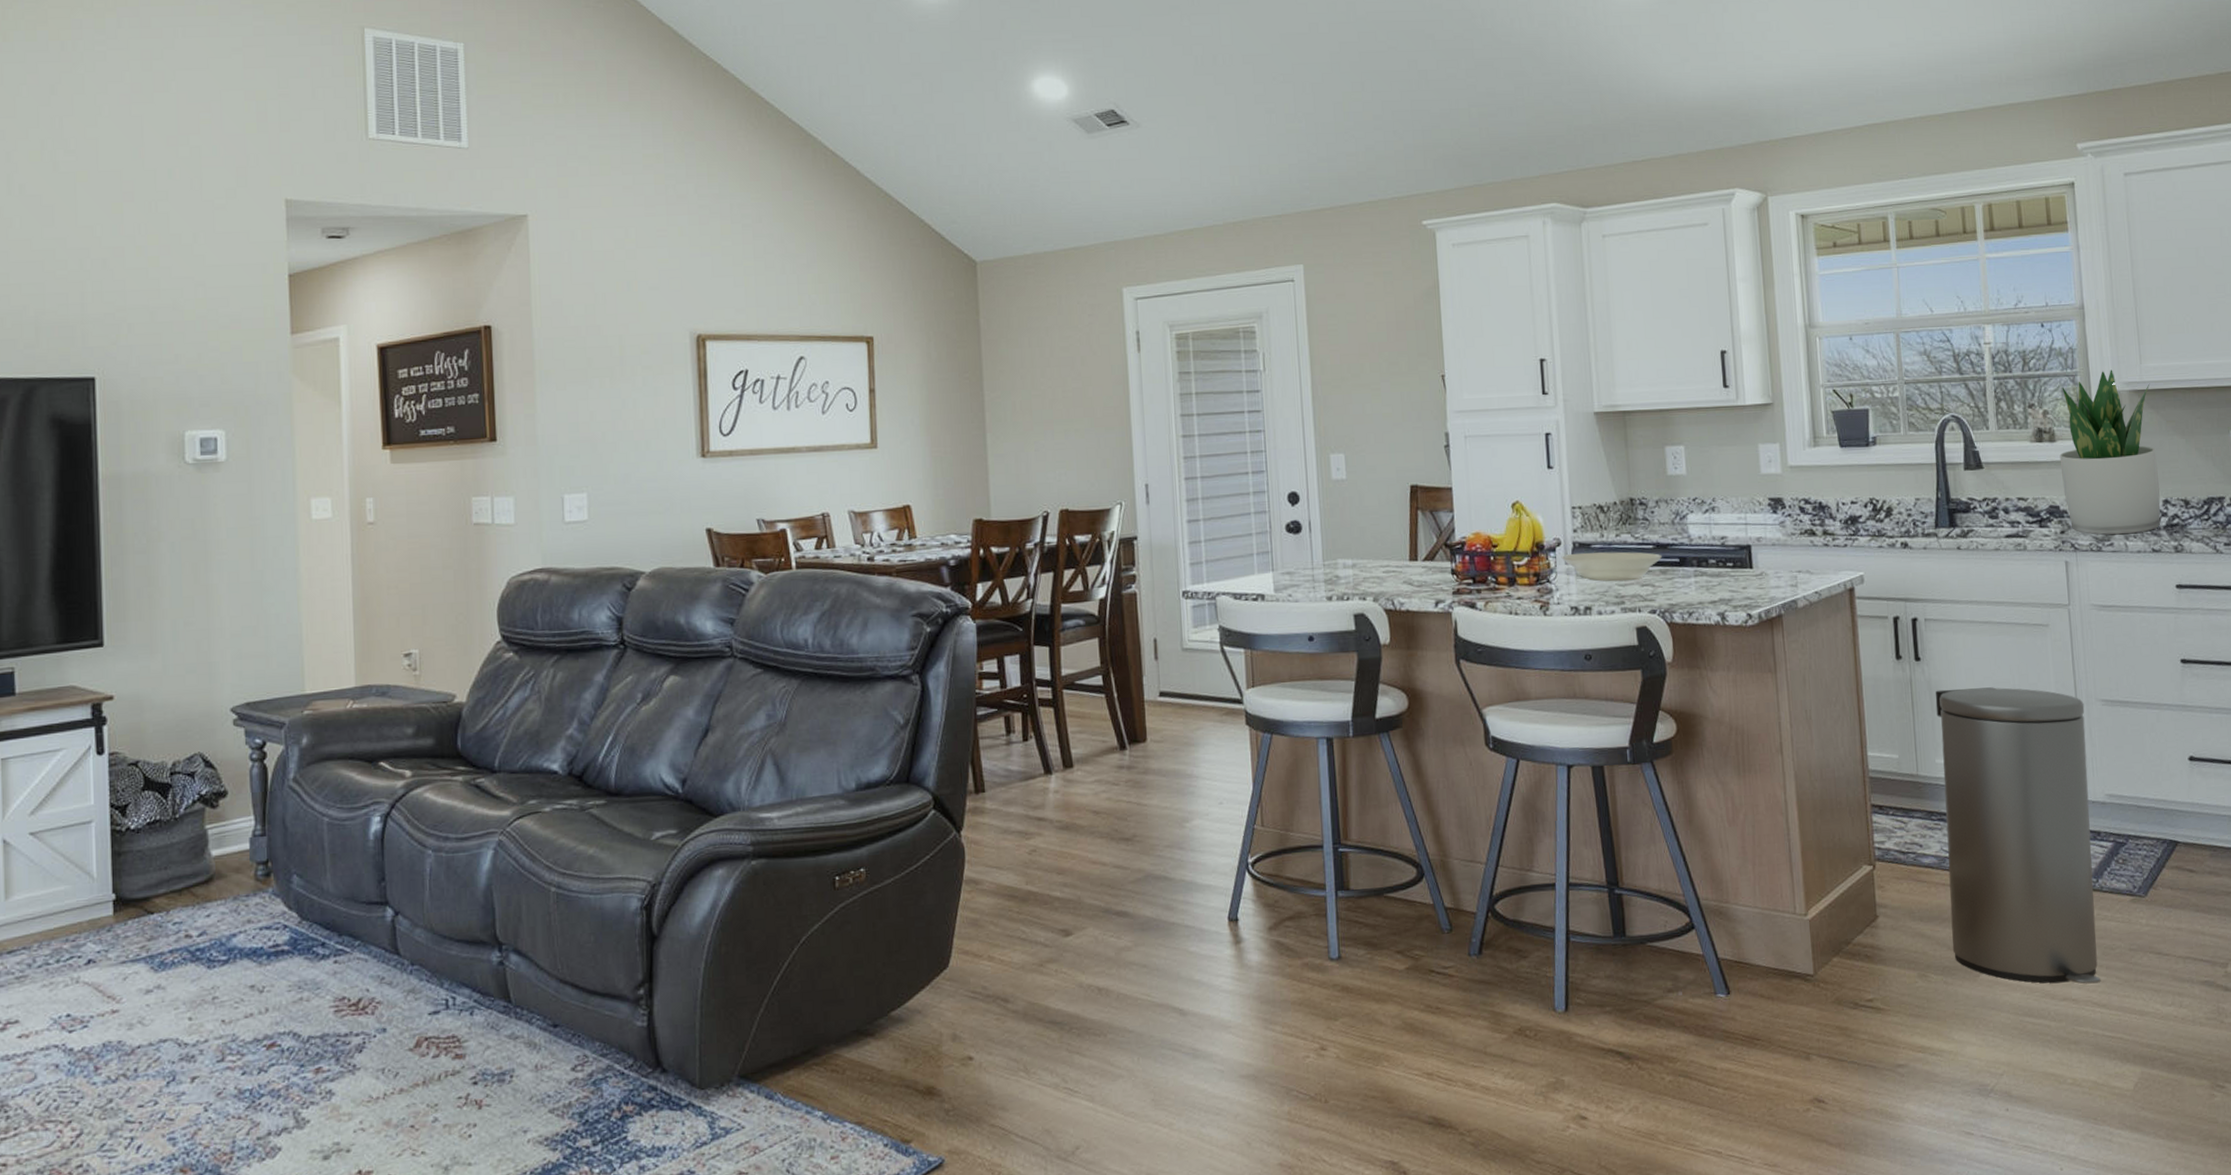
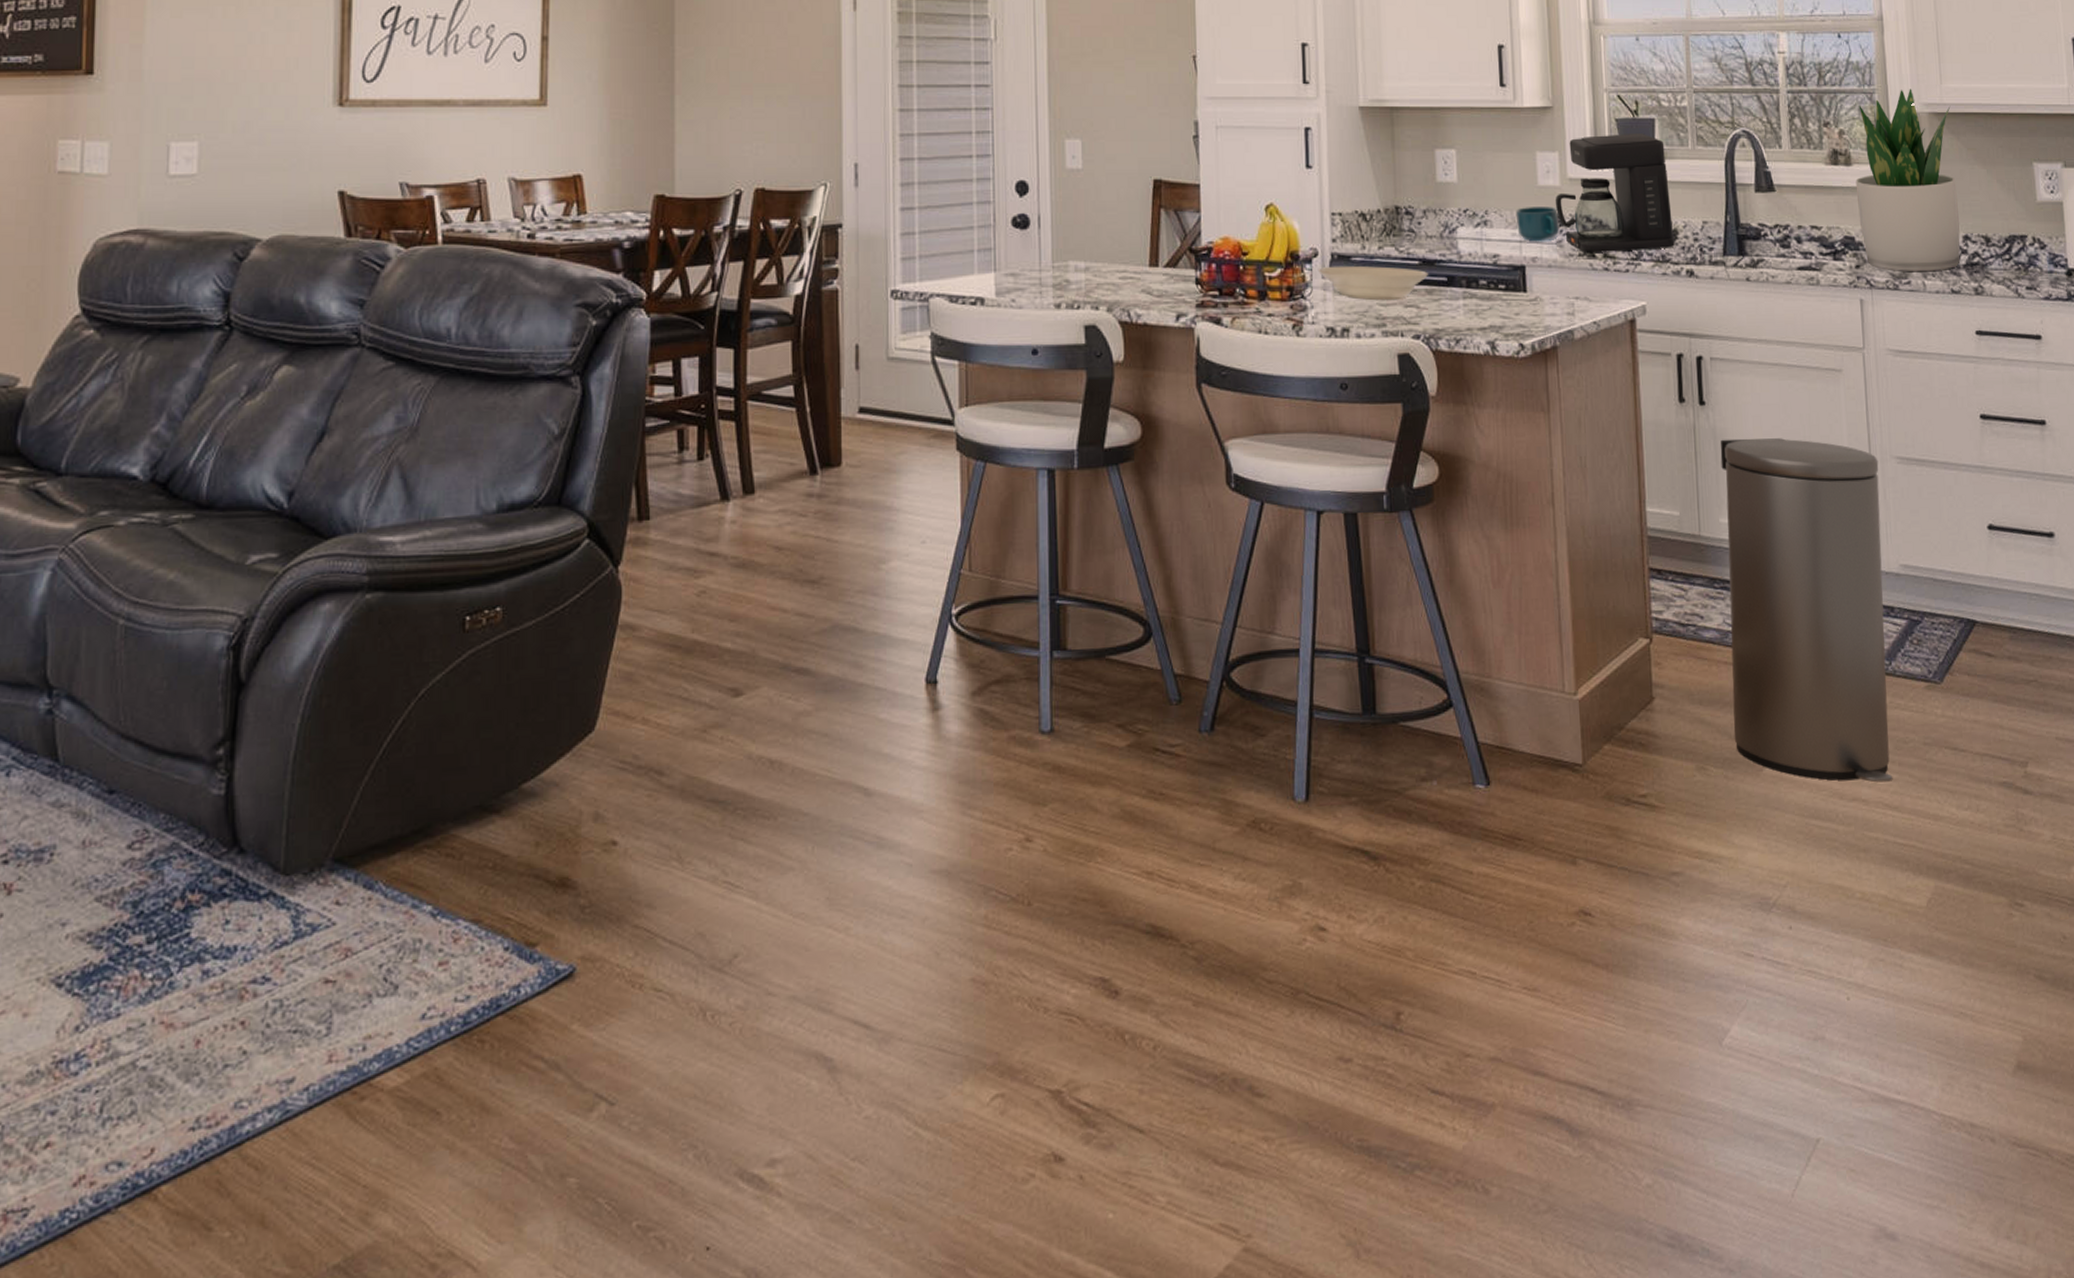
cup: none [1740,492,1782,523] -> present [1515,207,1560,241]
coffee maker: none [1777,423,1890,531] -> present [1555,134,1675,253]

